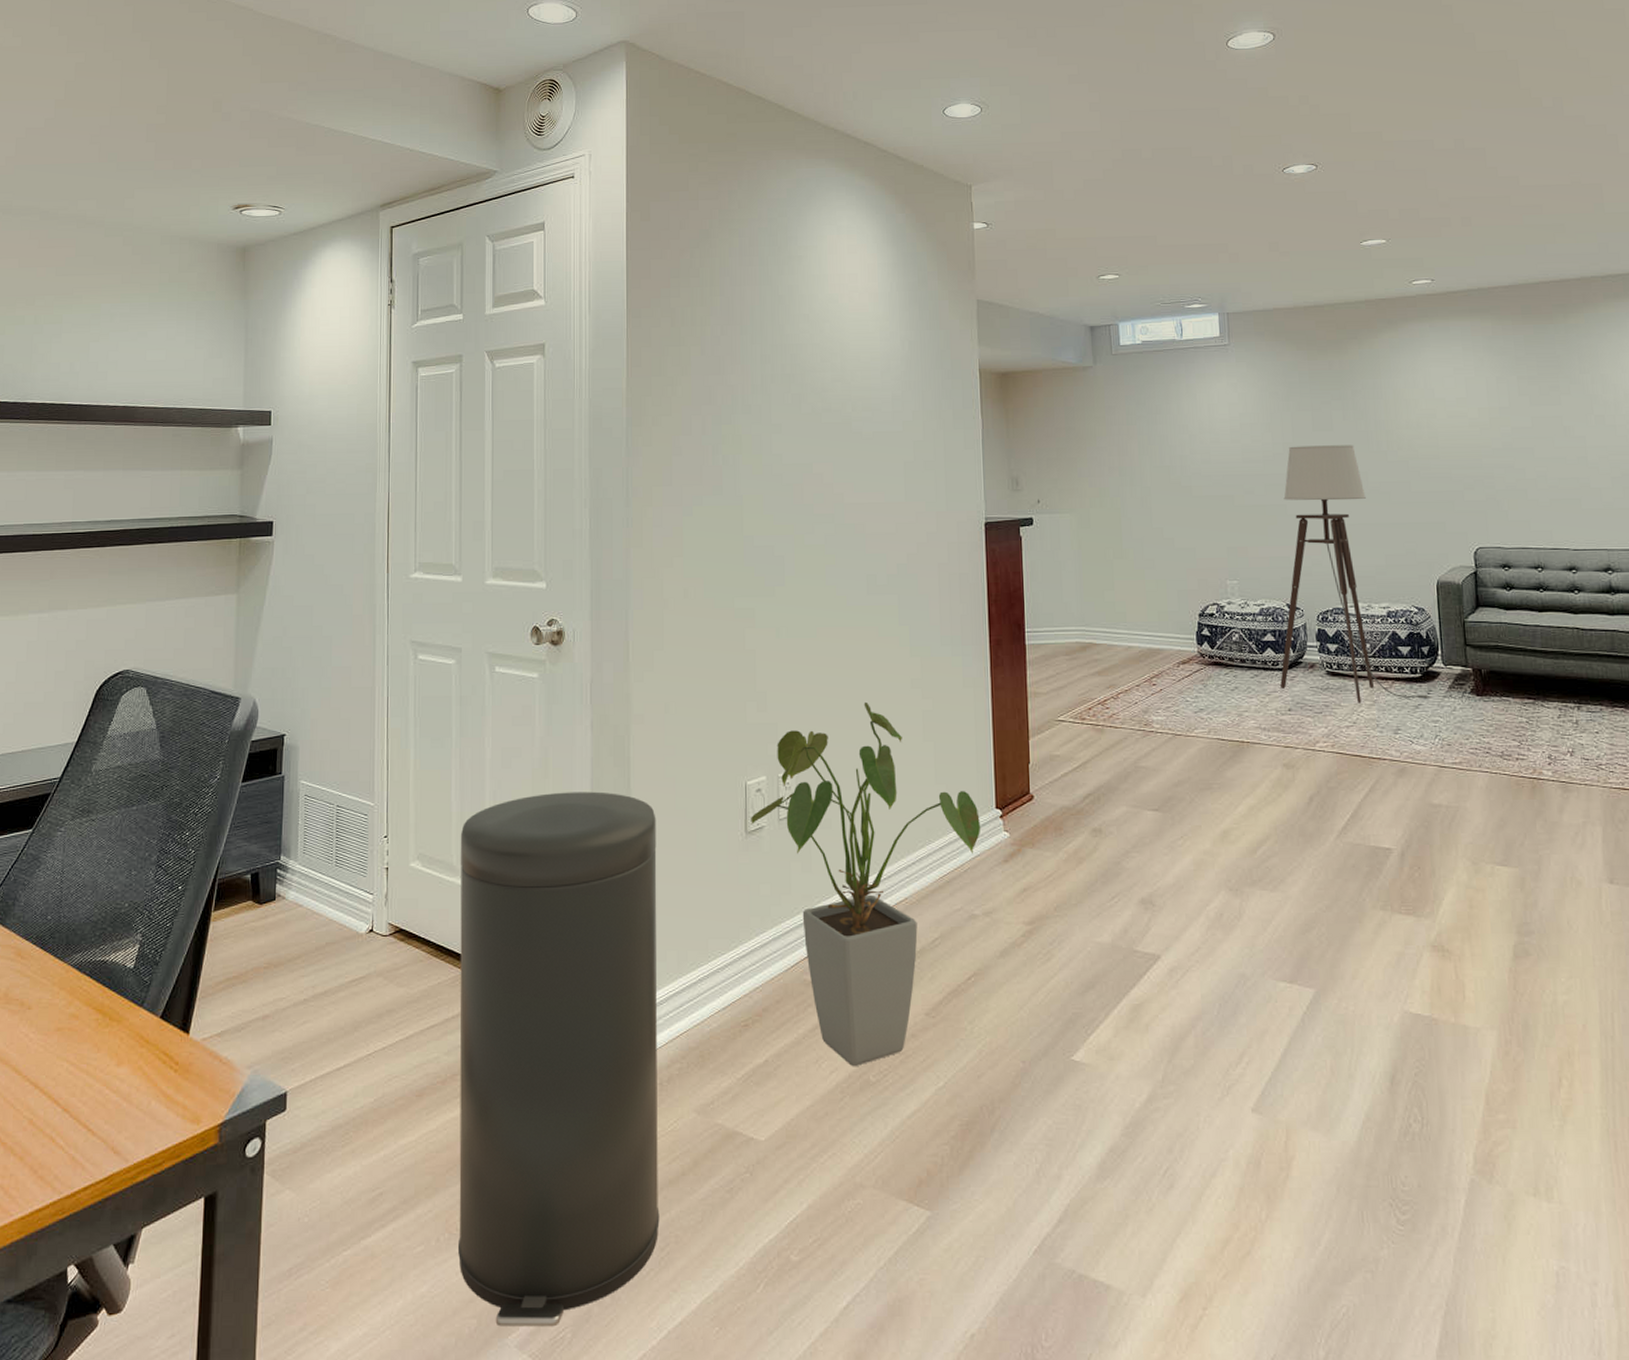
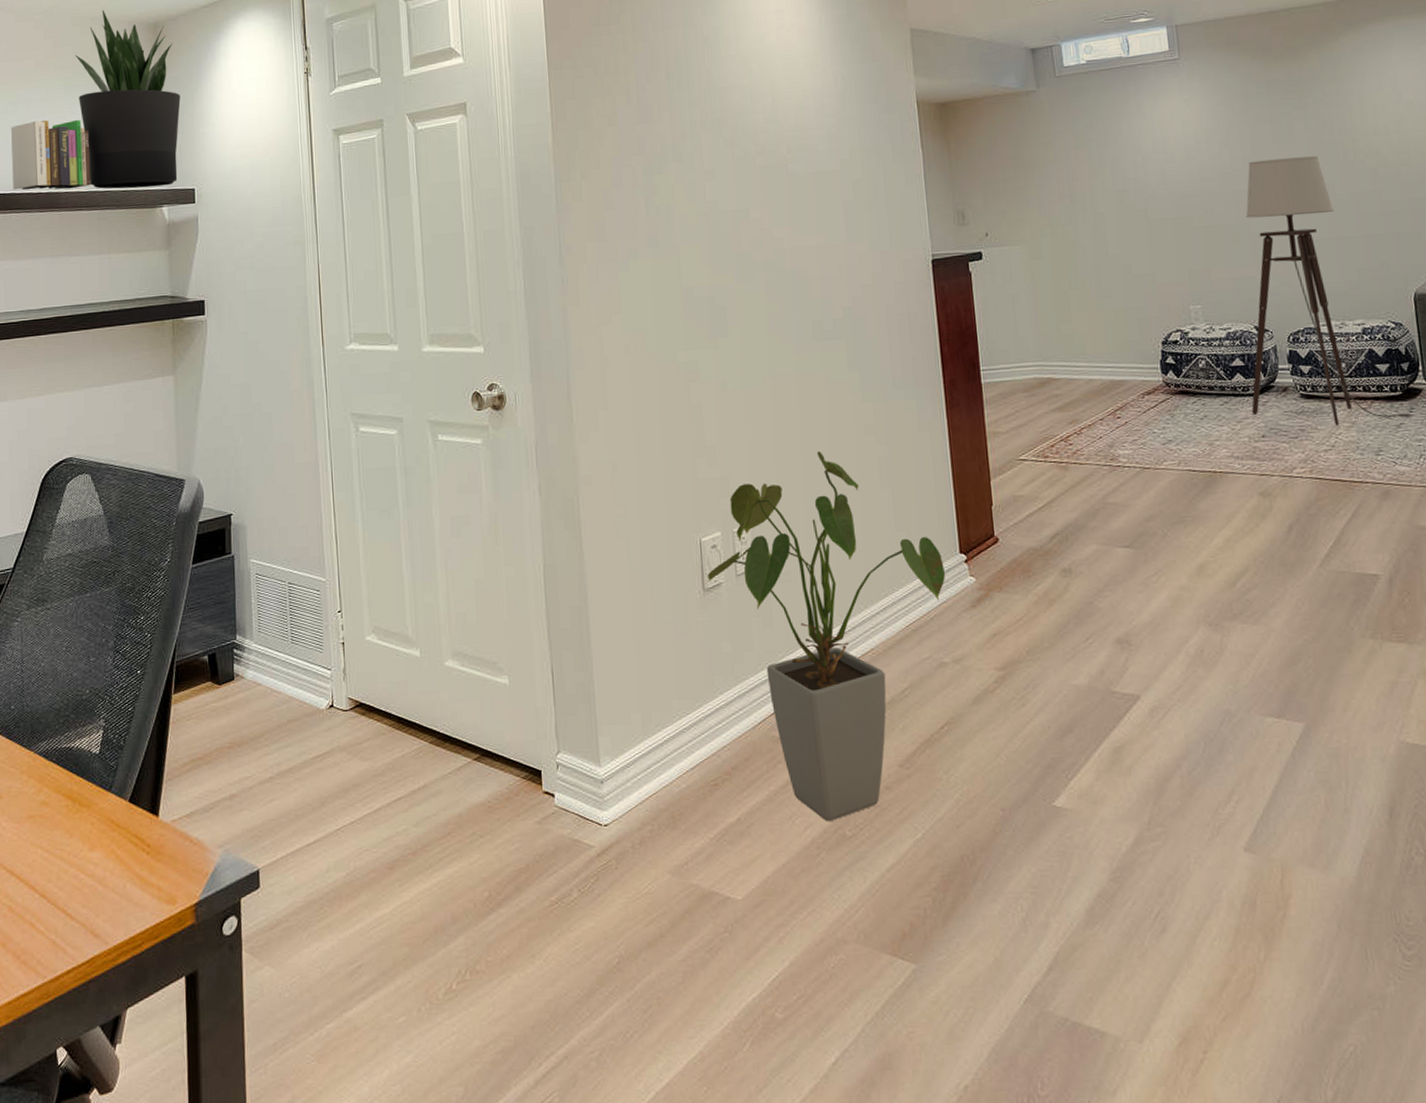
books: none [89,334,170,404] -> present [11,120,91,191]
planter: none [162,231,264,408] -> present [75,10,181,189]
pedal bin: present [458,791,660,1327] -> none [414,556,641,1093]

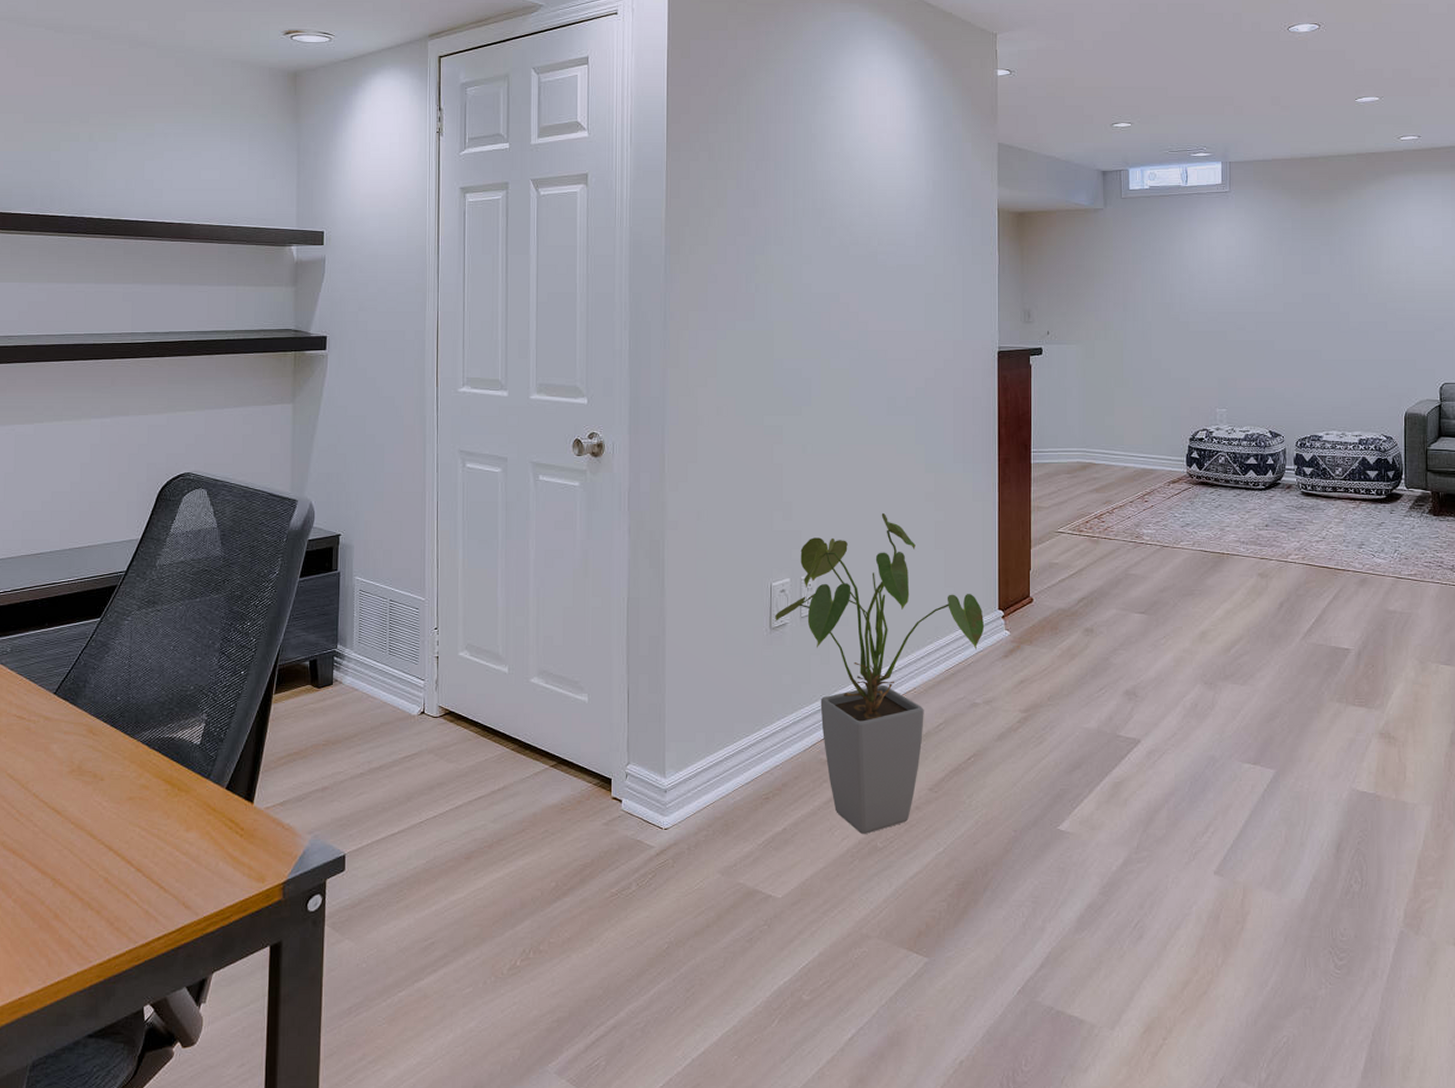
books: present [11,120,91,191] -> none [146,154,224,222]
planter: present [75,10,181,189] -> none [214,55,315,226]
floor lamp: present [1246,156,1415,426] -> none [1260,287,1394,521]

